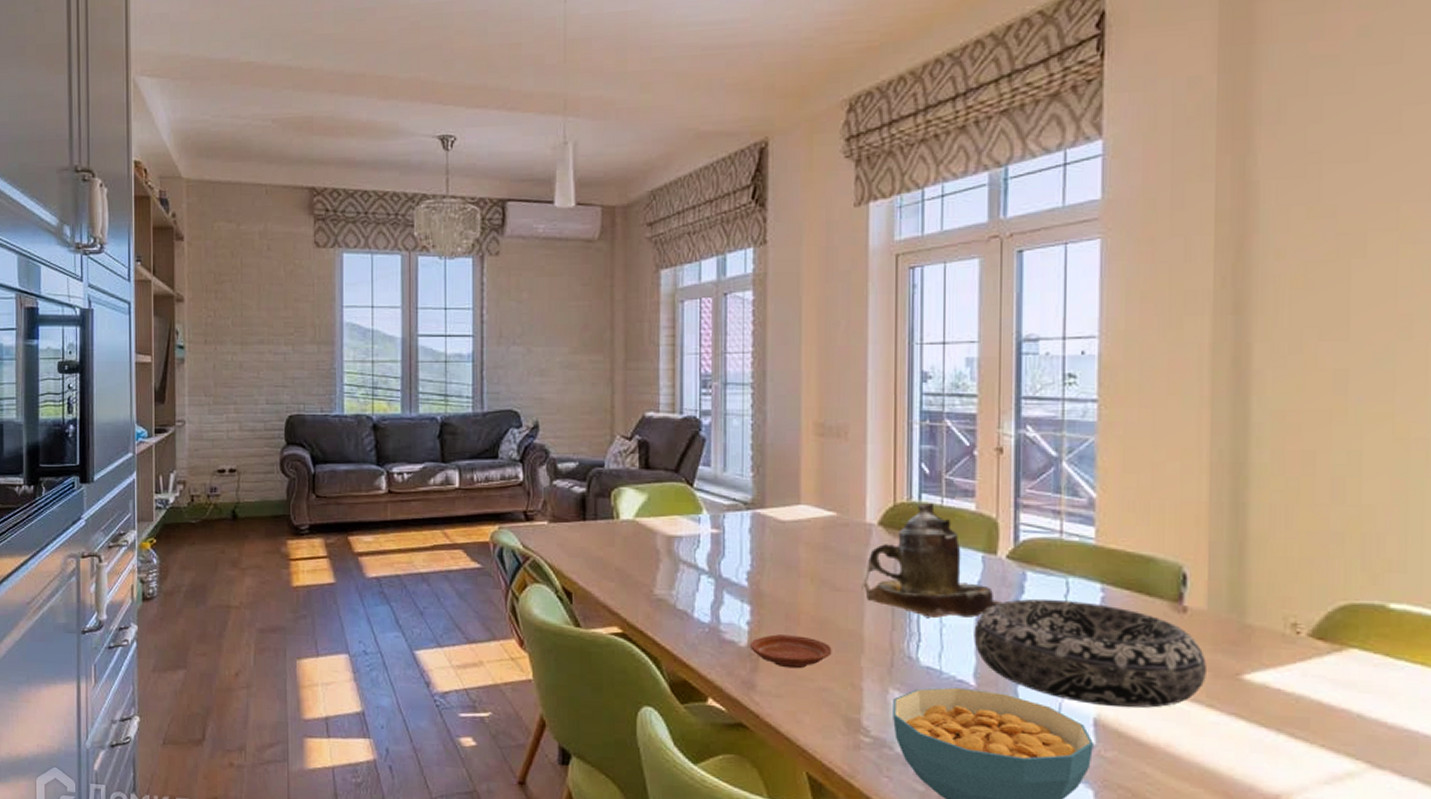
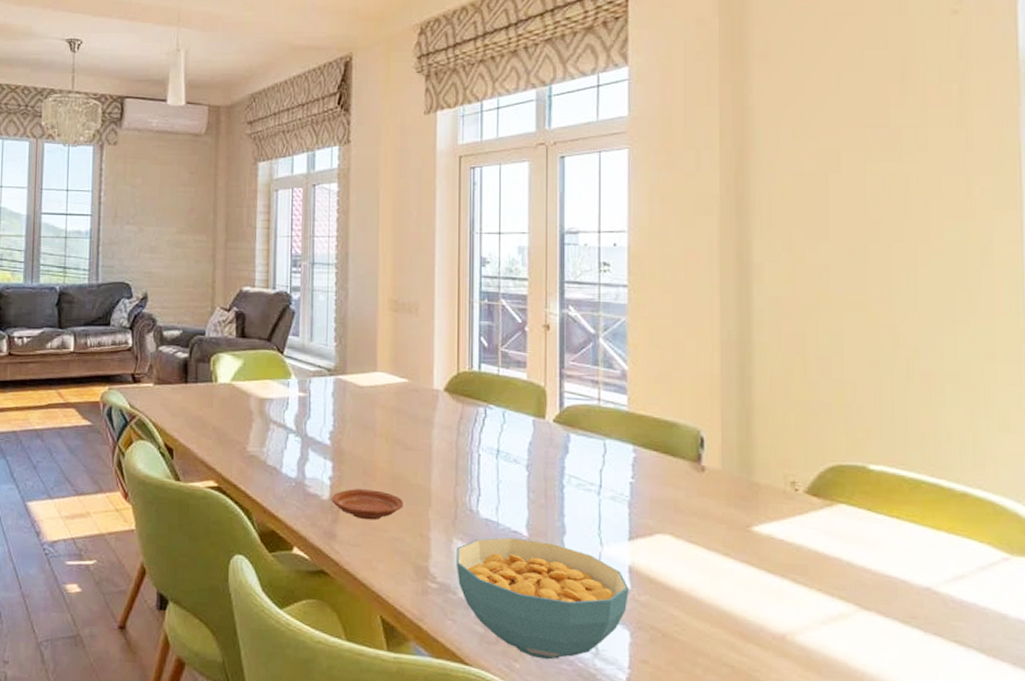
teapot: present [860,503,1003,619] -> none [428,372,551,475]
decorative bowl: present [974,598,1206,709] -> none [526,458,722,557]

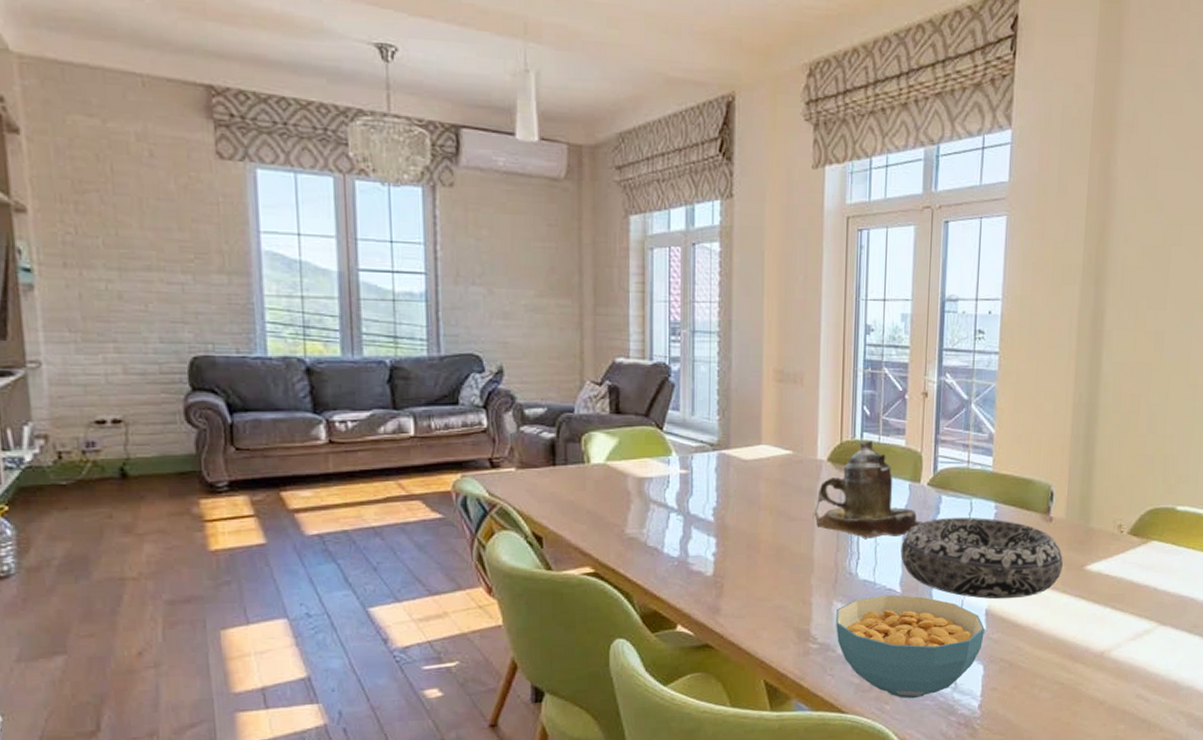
plate: present [332,489,404,520] -> none [716,562,787,592]
teapot: none [428,372,551,475] -> present [811,441,924,540]
decorative bowl: none [526,458,722,557] -> present [901,517,1063,599]

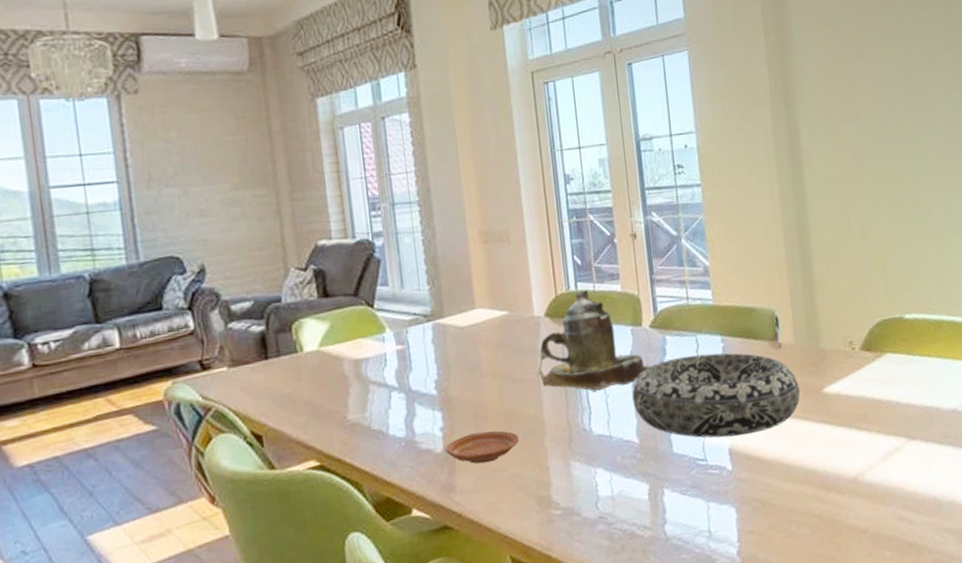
plate: none [716,562,787,592] -> present [445,430,519,464]
cereal bowl: present [836,595,985,699] -> none [575,443,731,556]

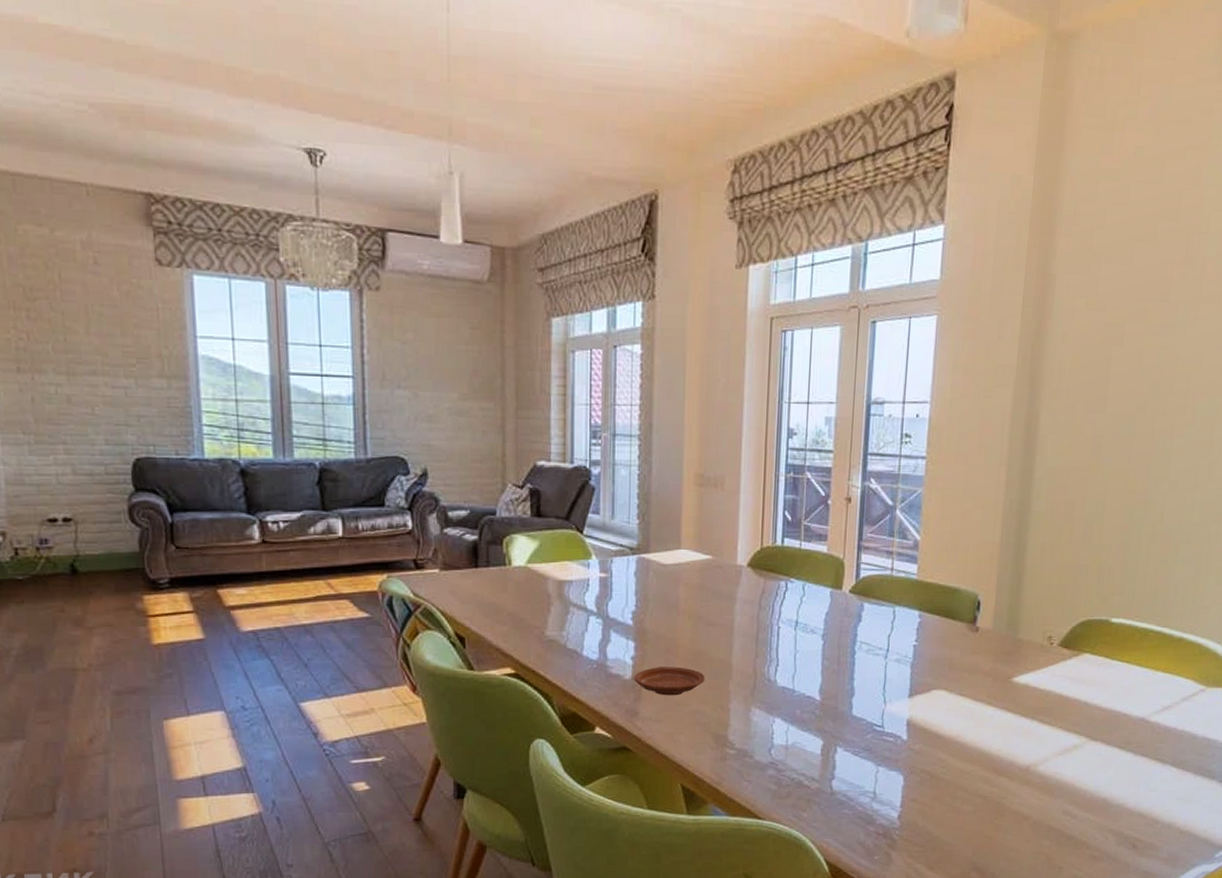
teapot: present [536,290,652,393] -> none [730,546,845,646]
decorative bowl: present [632,353,800,438] -> none [820,625,989,710]

